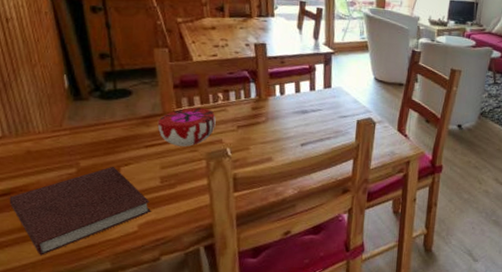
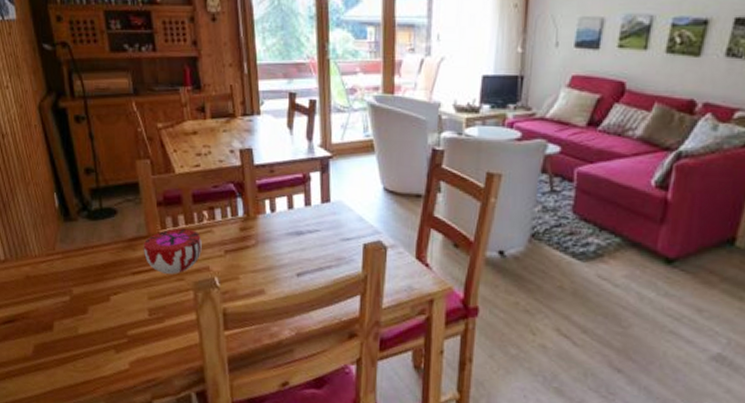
notebook: present [9,166,151,255] -> none [13,294,141,389]

